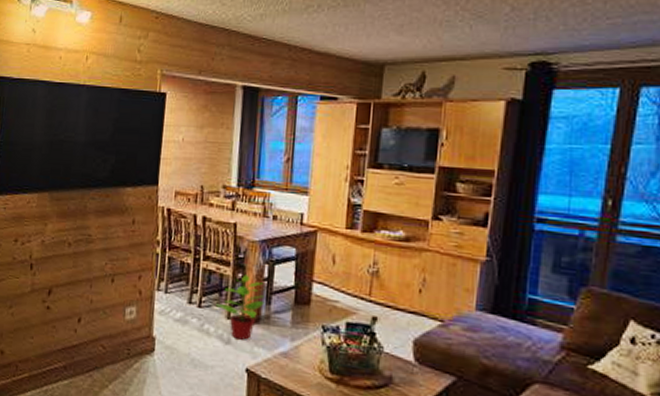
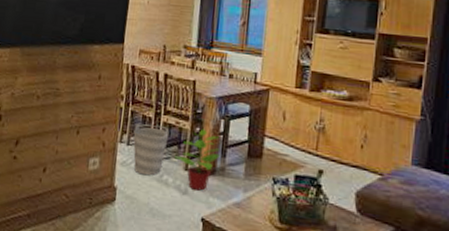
bucket: none [171,270,210,325] -> present [133,123,170,176]

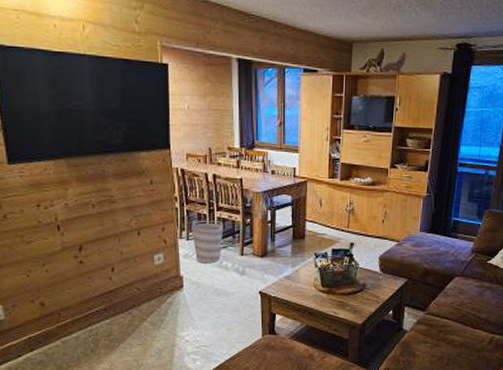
potted plant: present [175,129,221,191] -> none [231,220,271,270]

